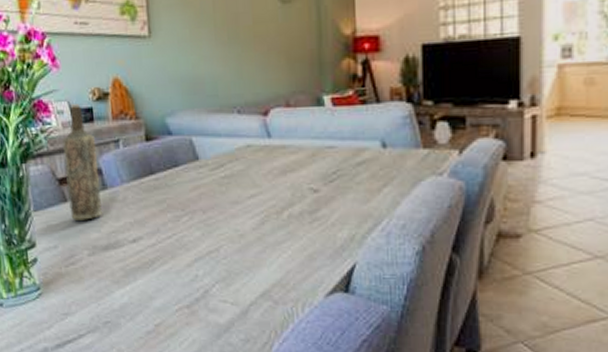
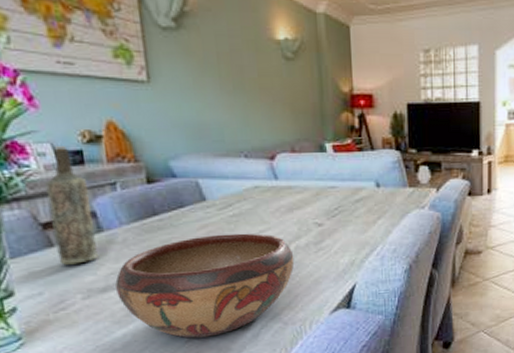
decorative bowl: none [116,197,287,308] -> present [115,233,295,339]

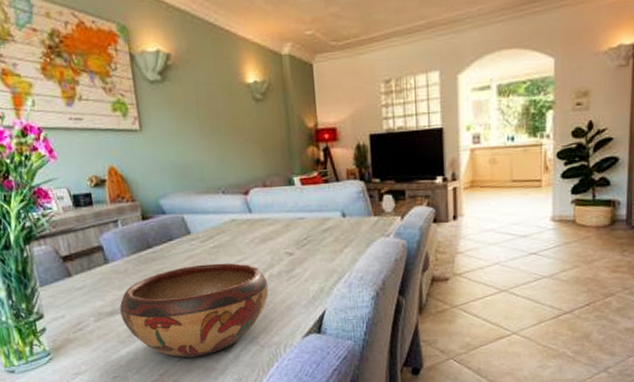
bottle: present [45,146,99,265] -> none [64,190,107,292]

